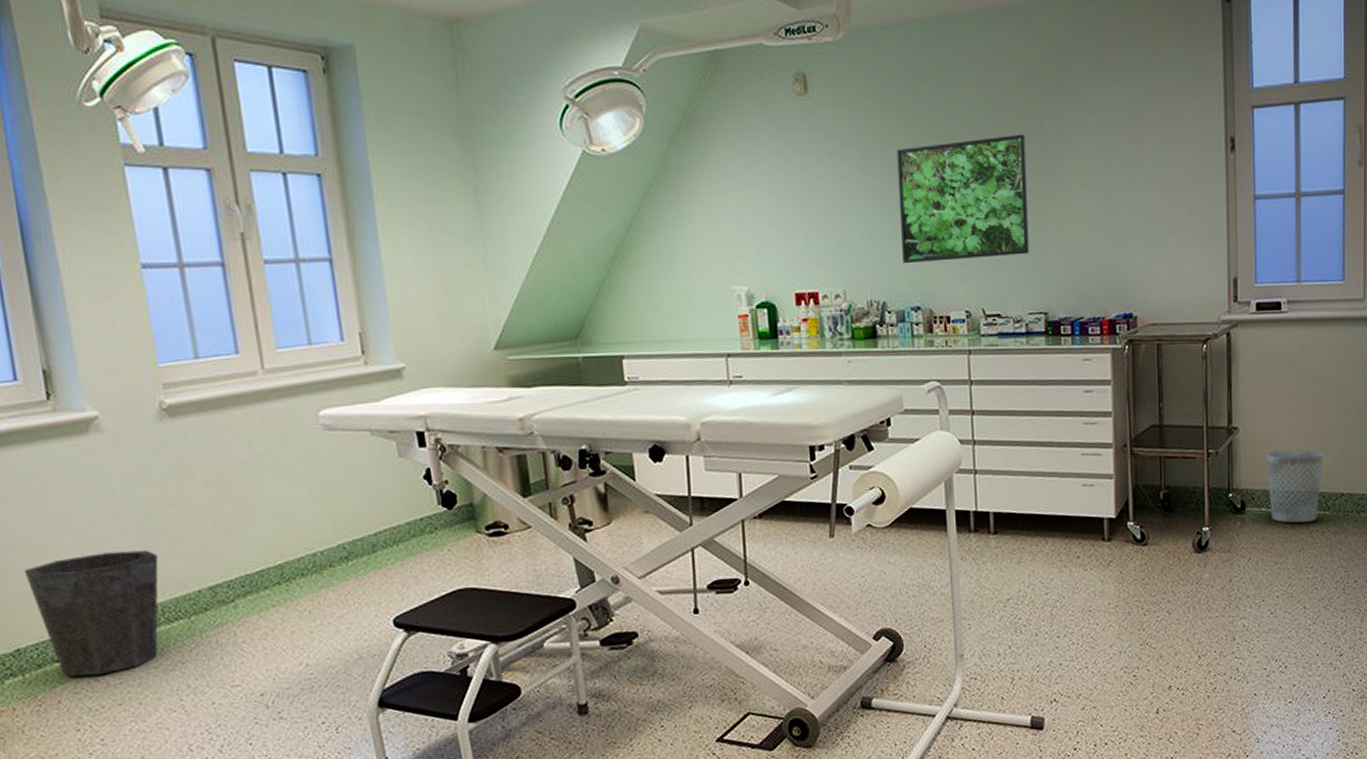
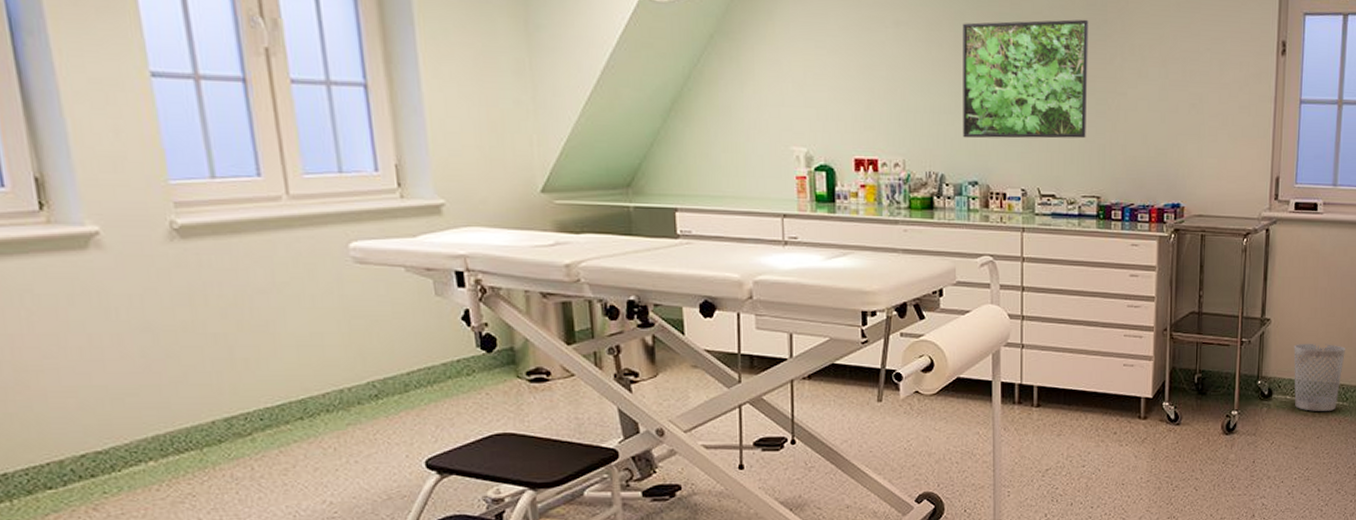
waste bin: present [23,550,159,676] -> none [11,376,167,505]

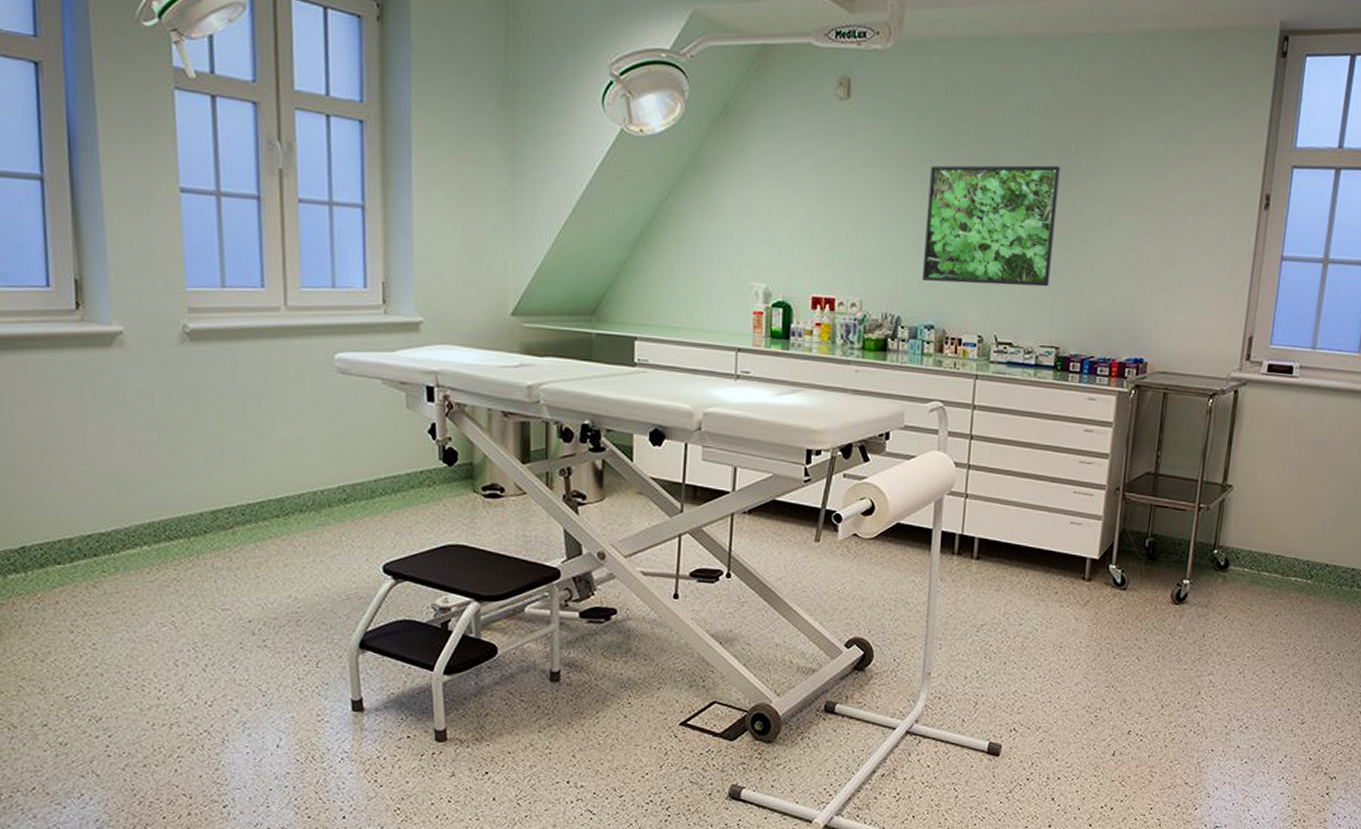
wastebasket: present [1294,343,1345,411] -> none [1253,513,1314,588]

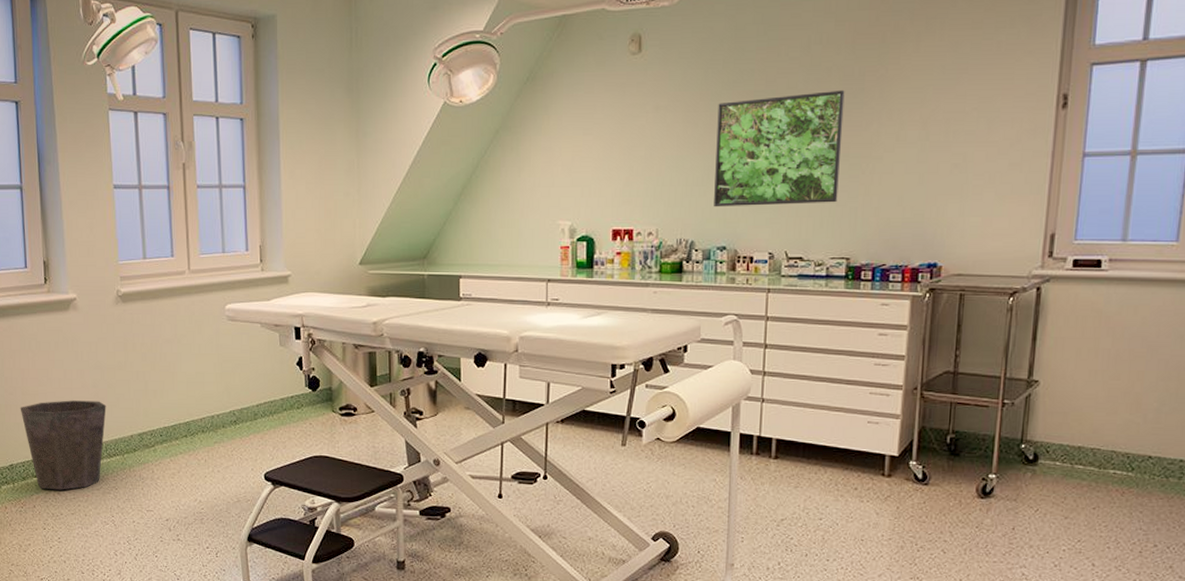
waste bin: none [36,464,165,582] -> present [20,400,106,490]

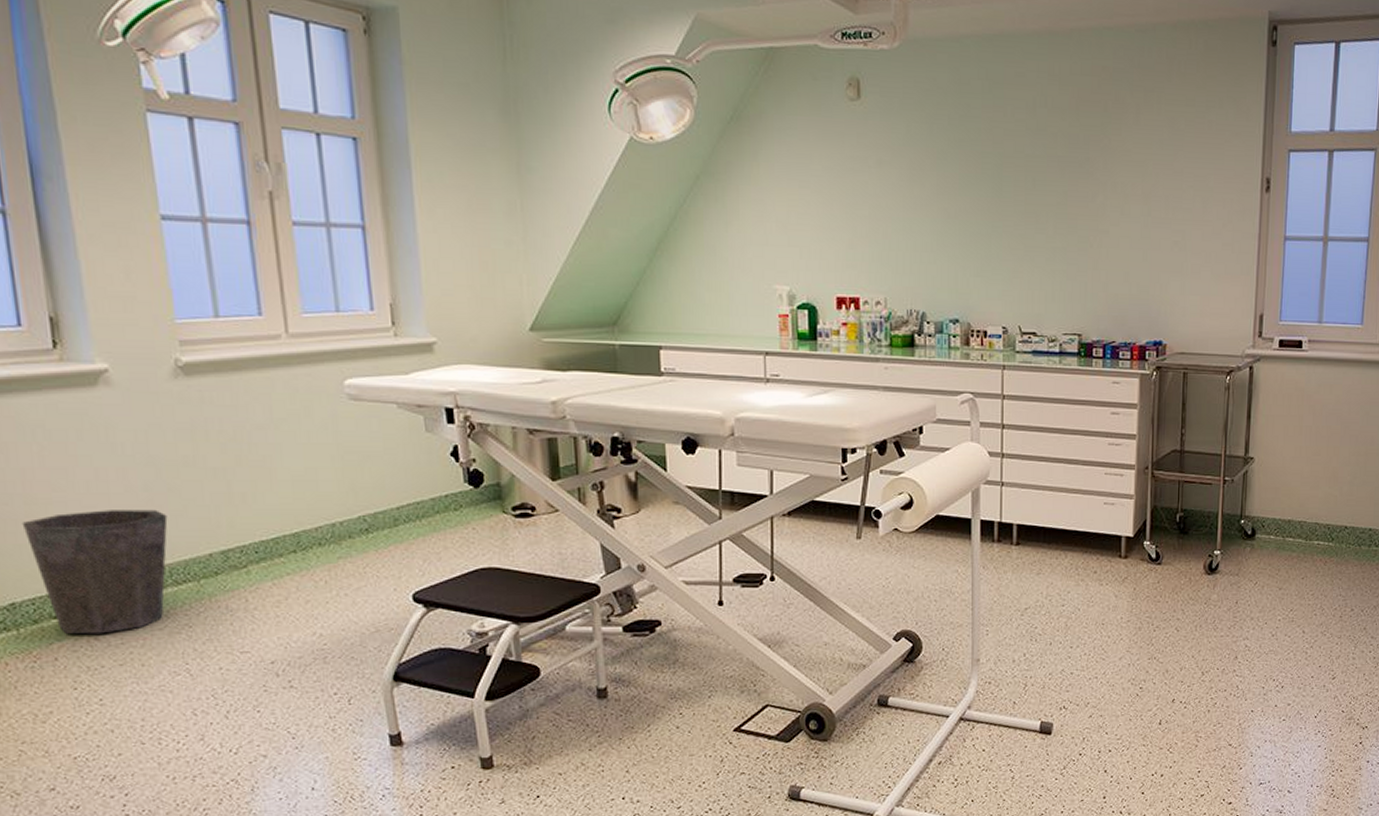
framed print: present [714,89,845,207] -> none [945,157,1071,277]

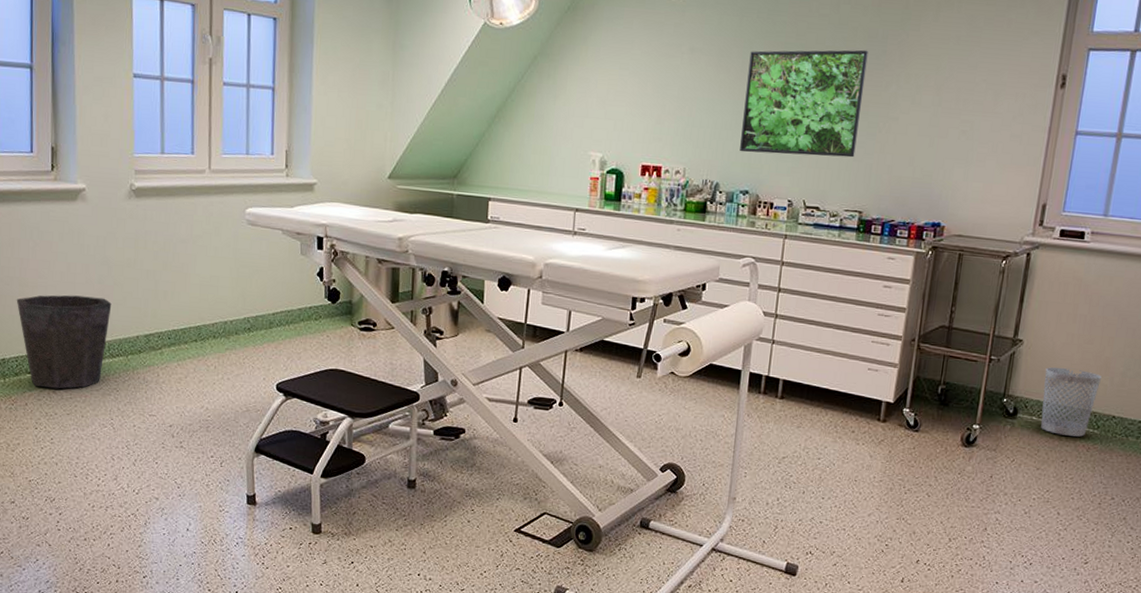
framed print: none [945,157,1071,277] -> present [740,50,868,158]
wastebasket: none [1278,482,1331,552] -> present [1041,367,1101,437]

